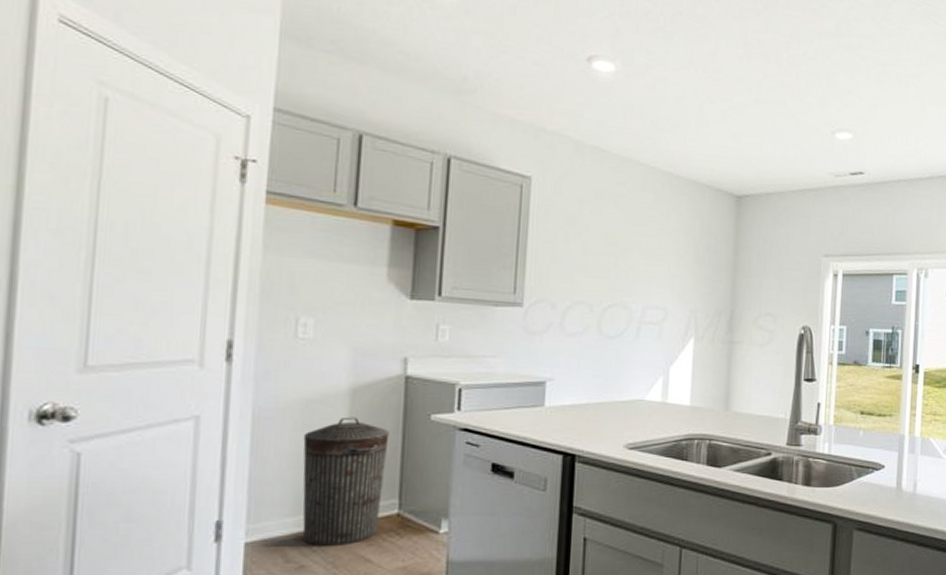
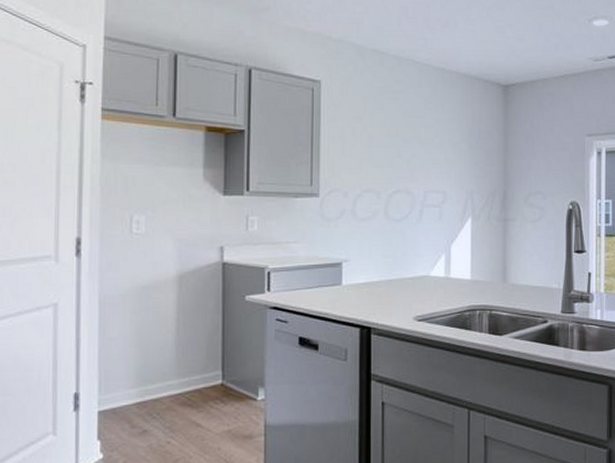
trash can: present [302,417,390,547] -> none [141,300,211,414]

